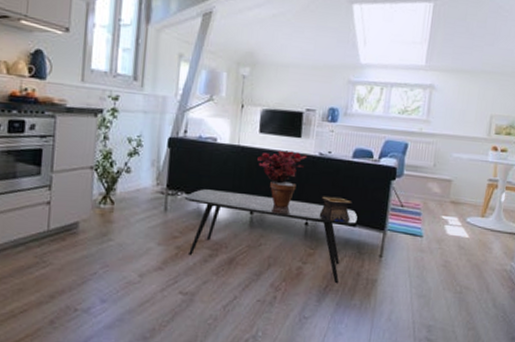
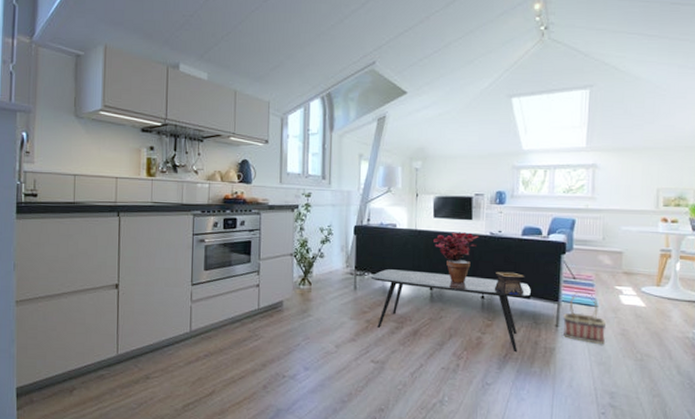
basket: none [387,220,430,277] -> present [563,291,607,345]

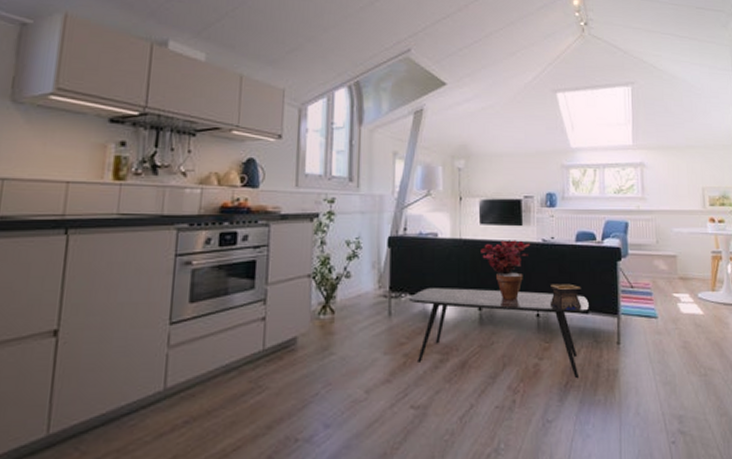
basket: present [563,291,607,345] -> none [624,301,668,362]

